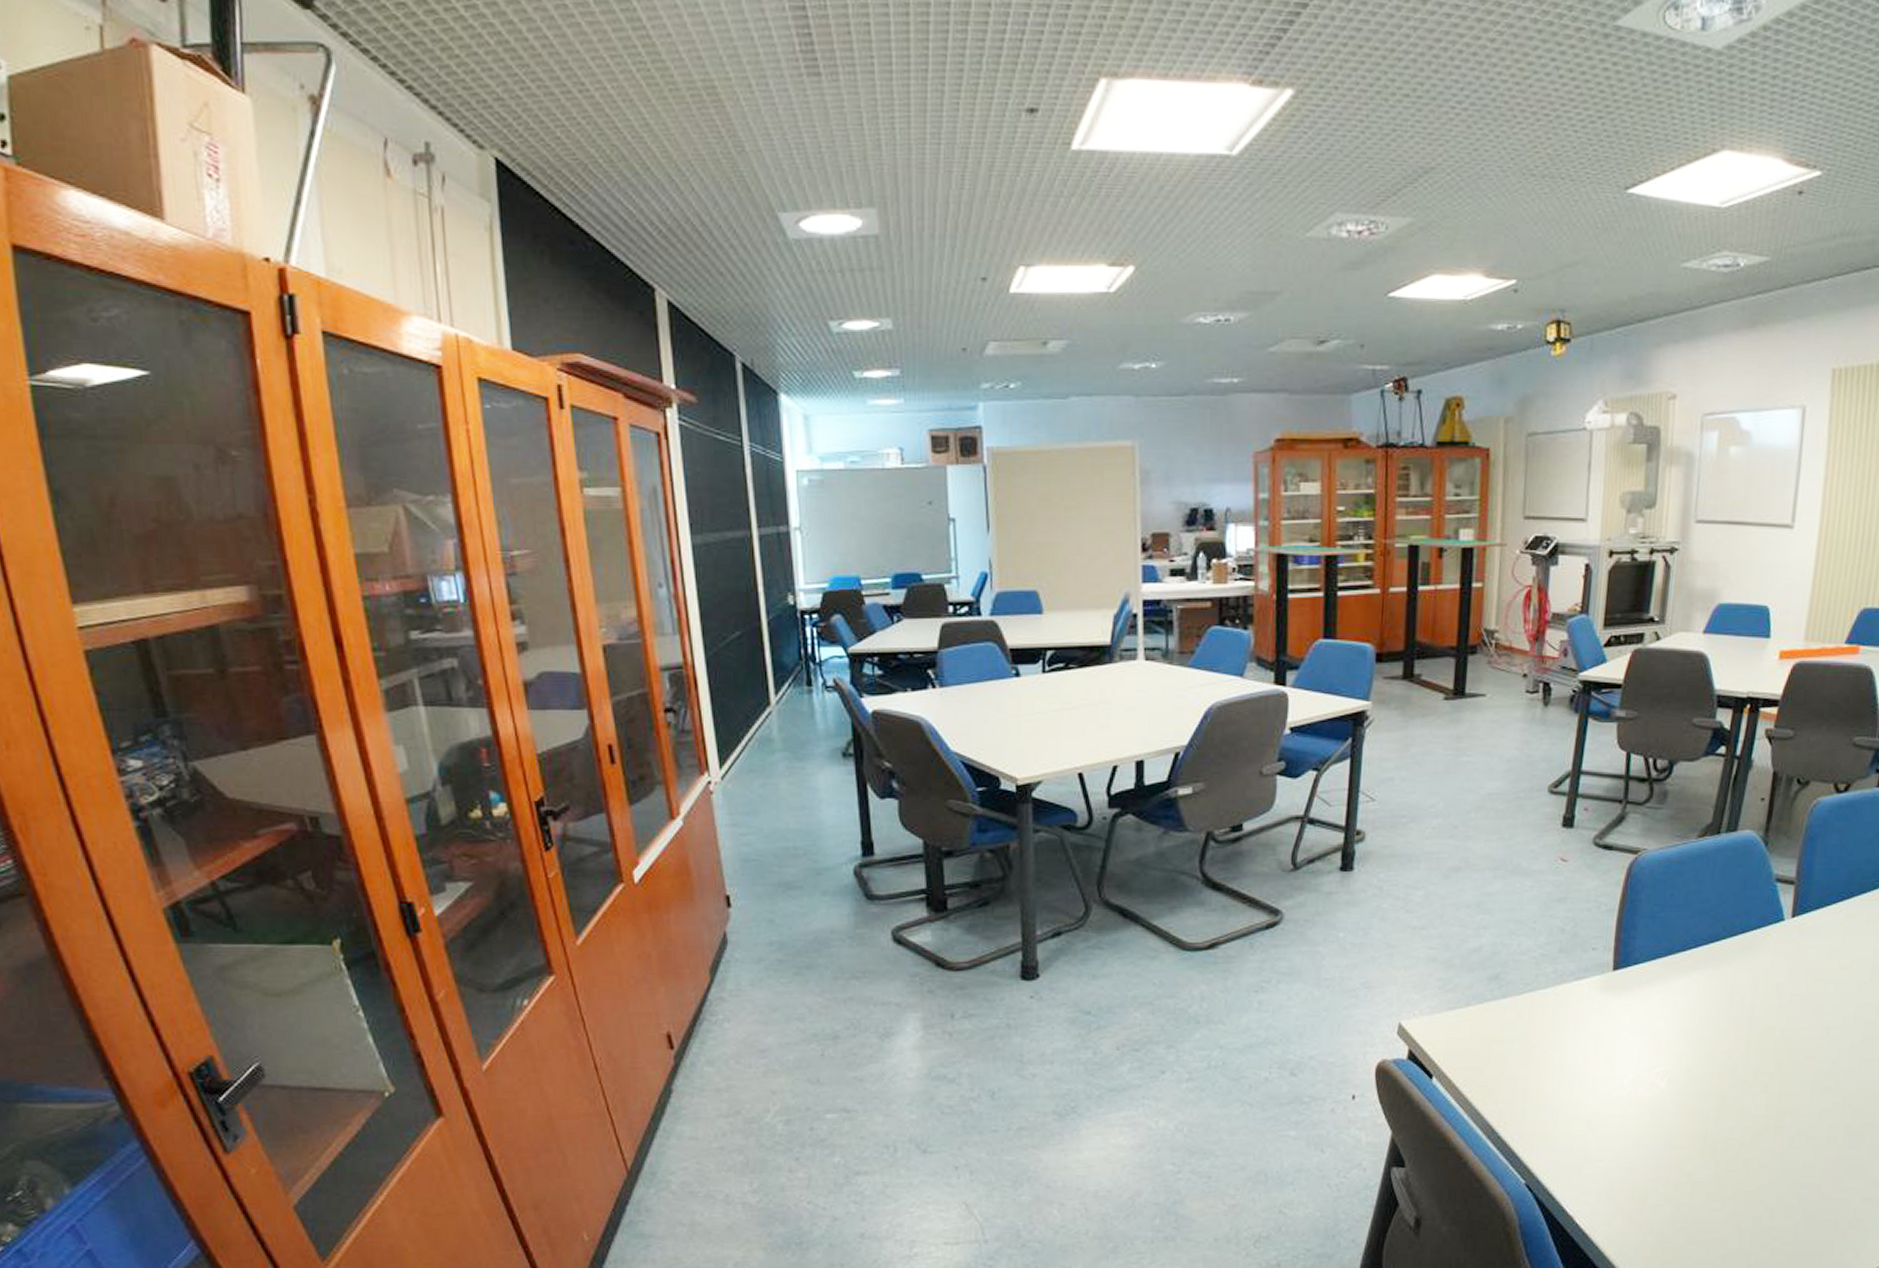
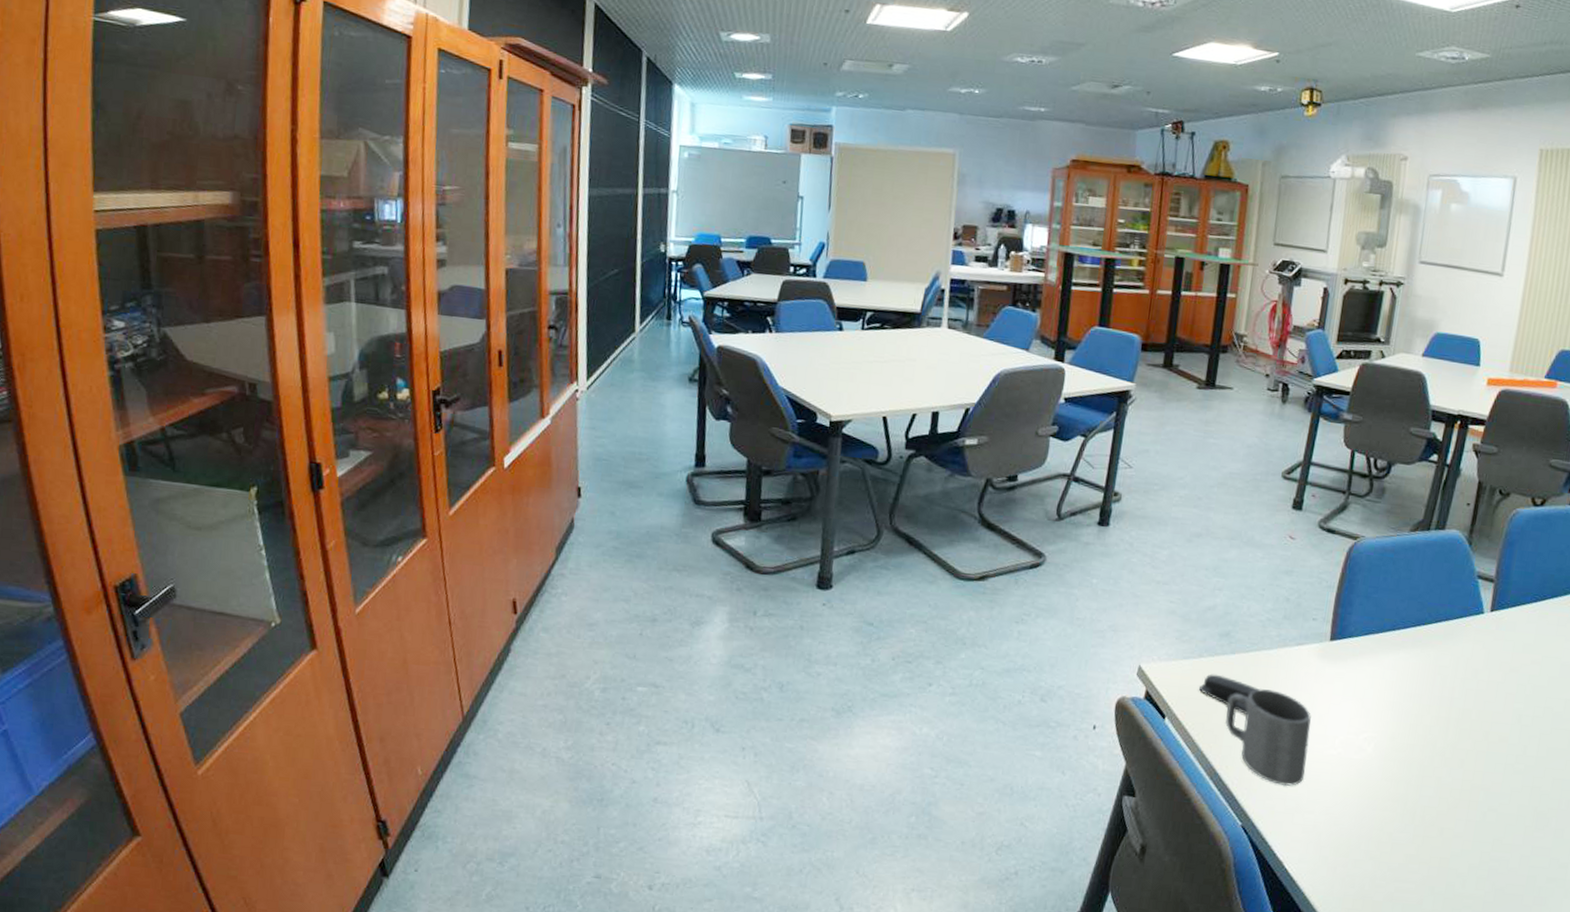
stapler: none [1469,1022,1537,1063] -> present [1199,674,1260,714]
mug: none [1501,1033,1597,1136] -> present [1225,689,1311,787]

